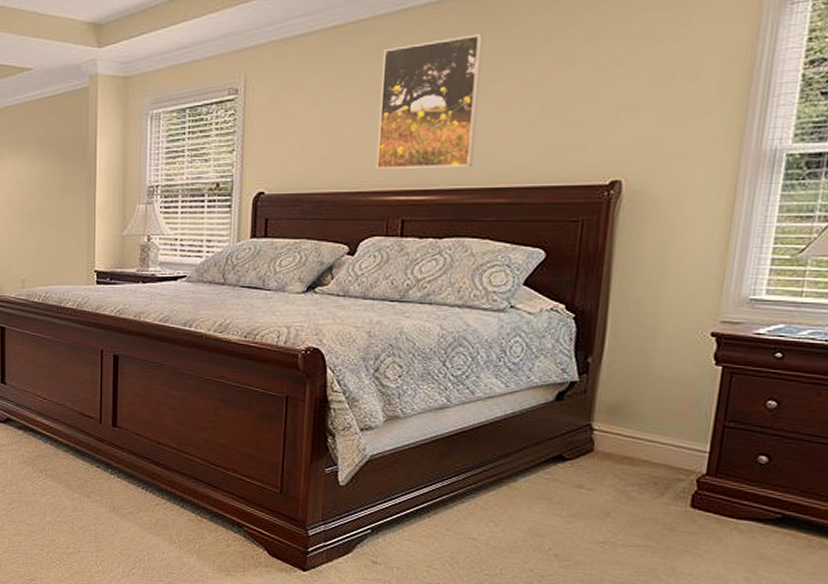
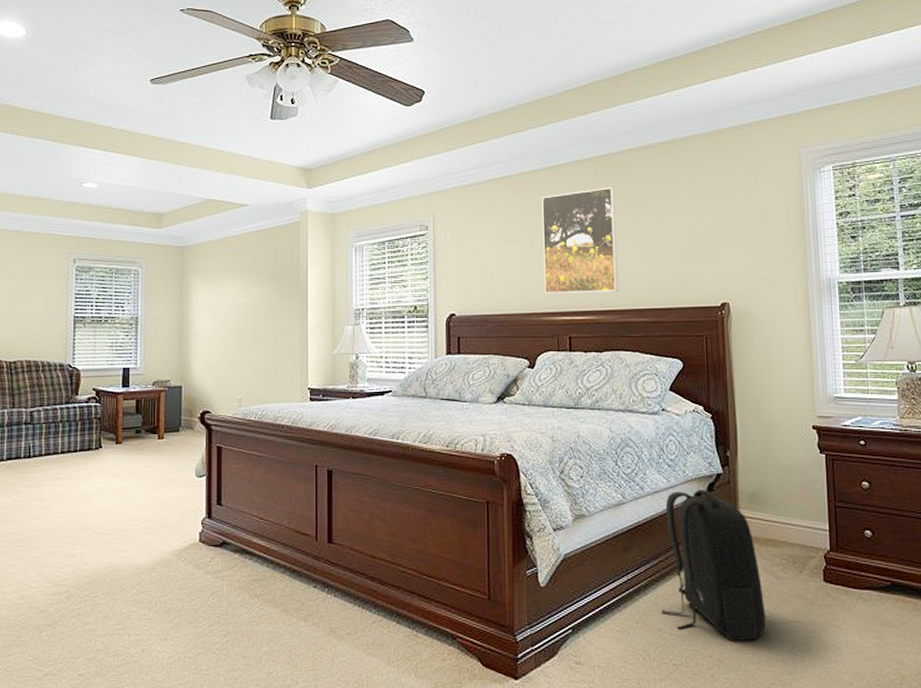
backpack: none [478,398,609,560] -> present [661,490,767,641]

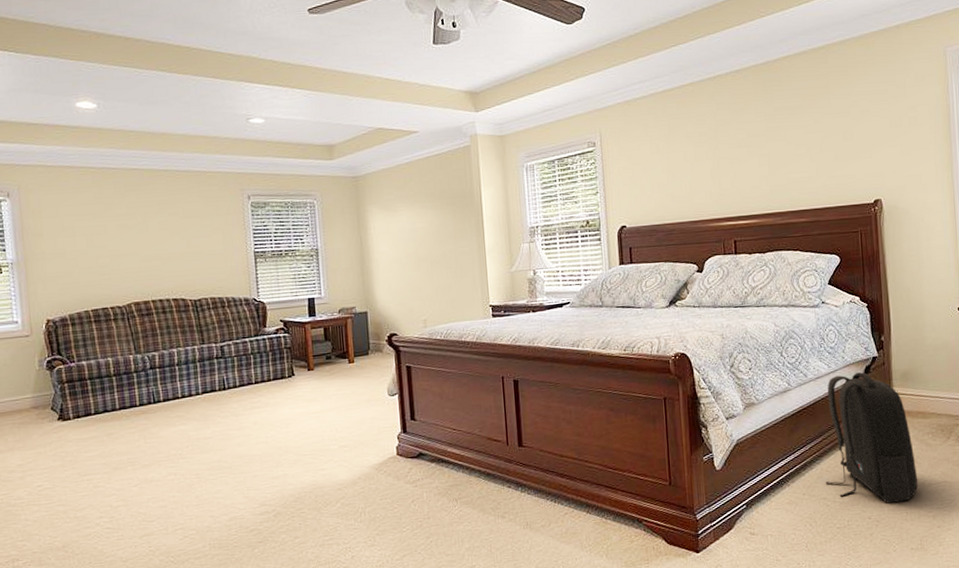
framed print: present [542,187,618,293] -> none [703,94,779,201]

